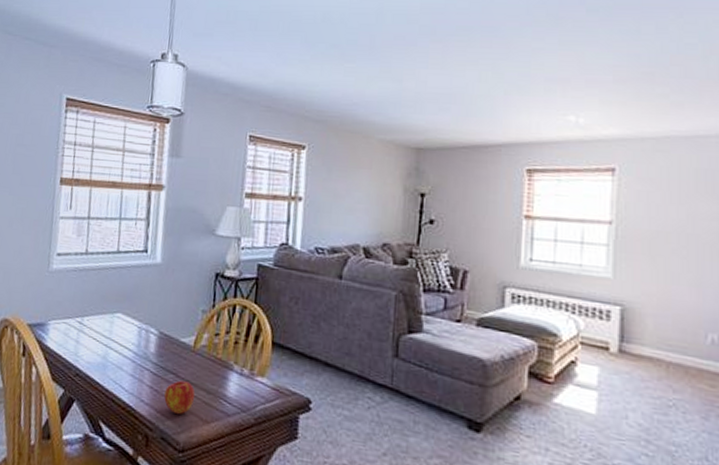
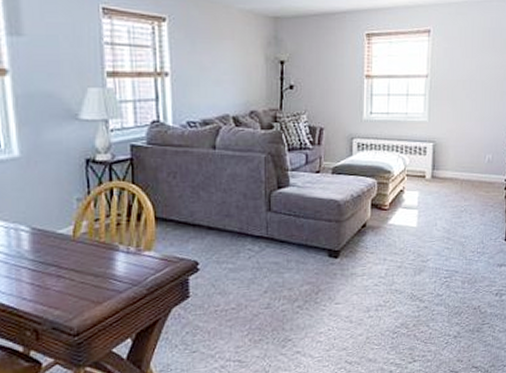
apple: present [164,380,196,414] -> none [49,270,83,303]

